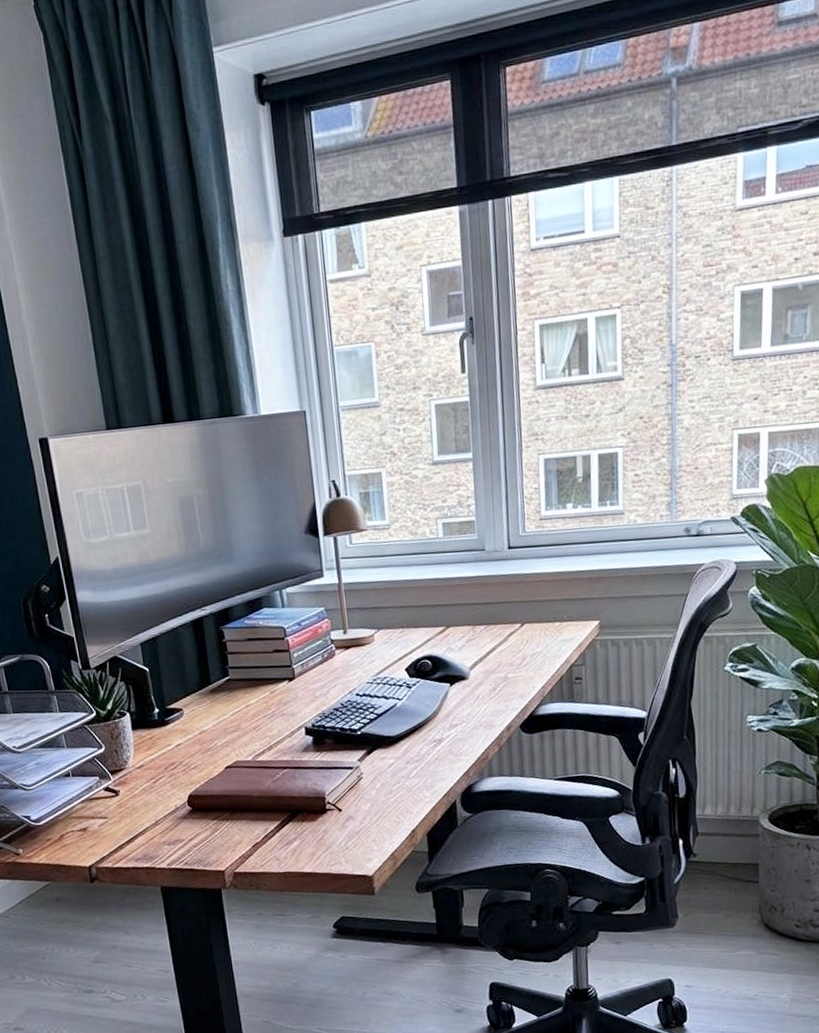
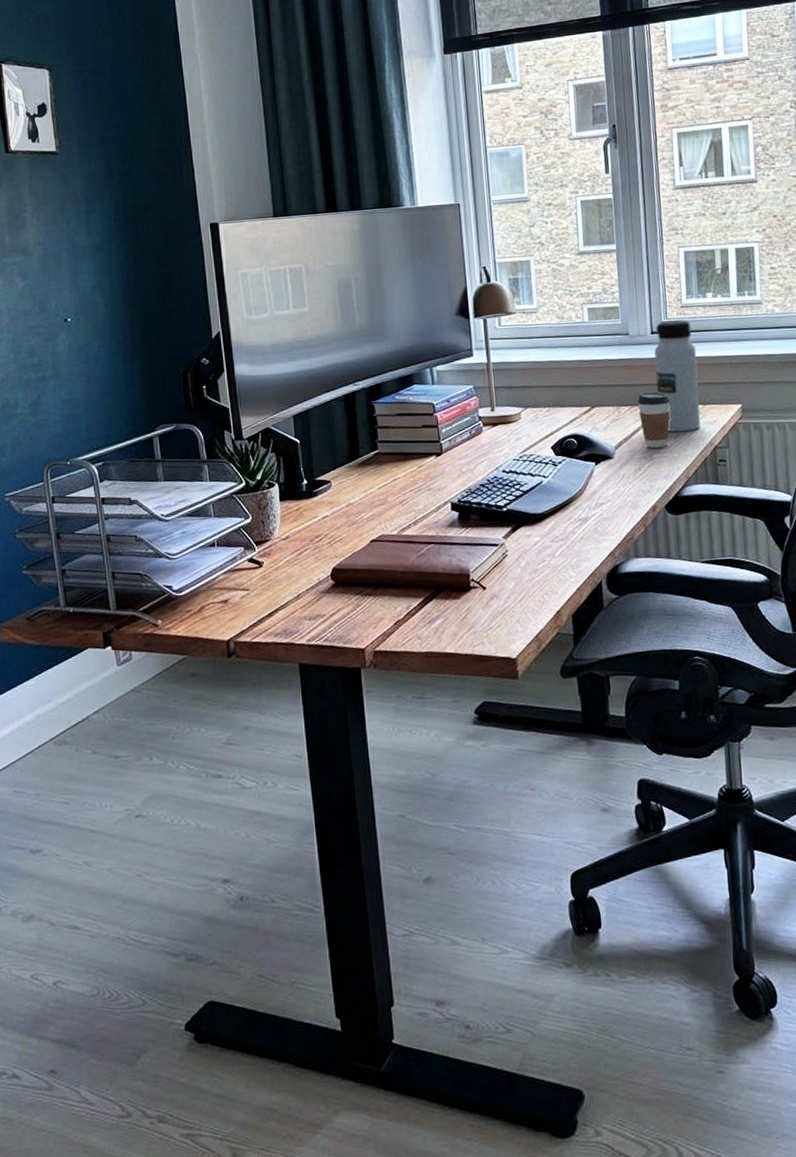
coffee cup: none [493,610,527,668] -> present [637,392,671,449]
water bottle: none [511,533,558,651] -> present [654,320,701,432]

